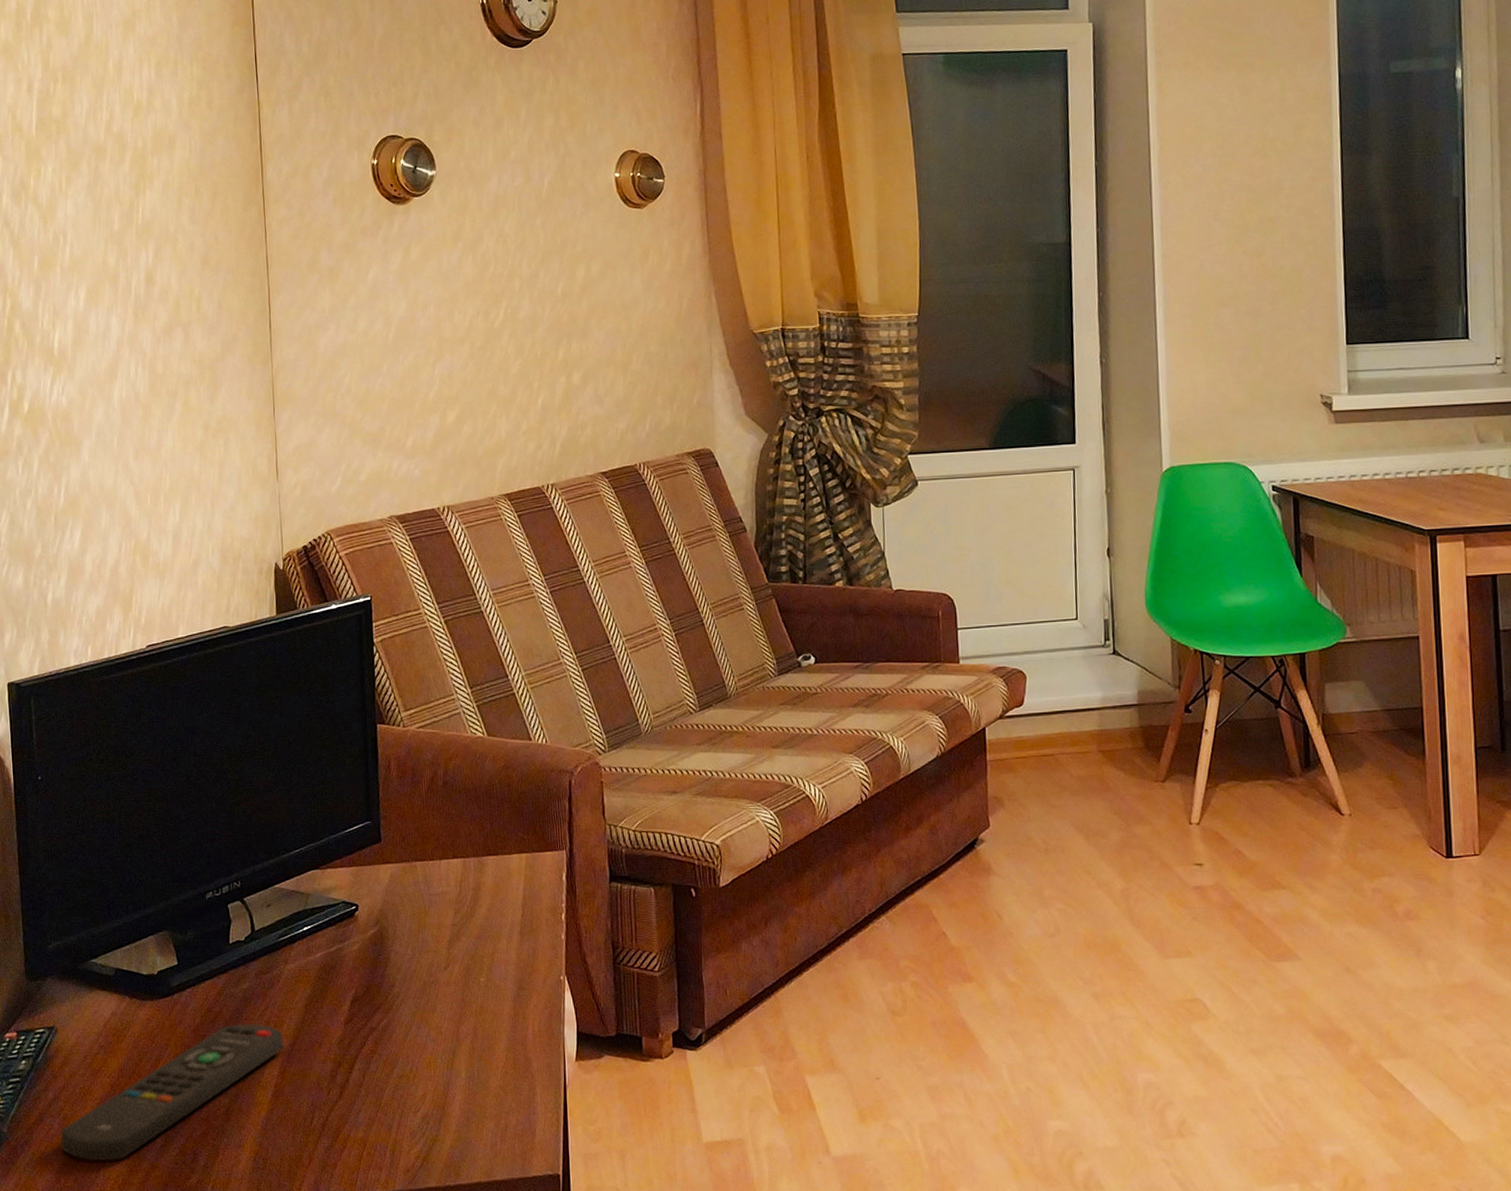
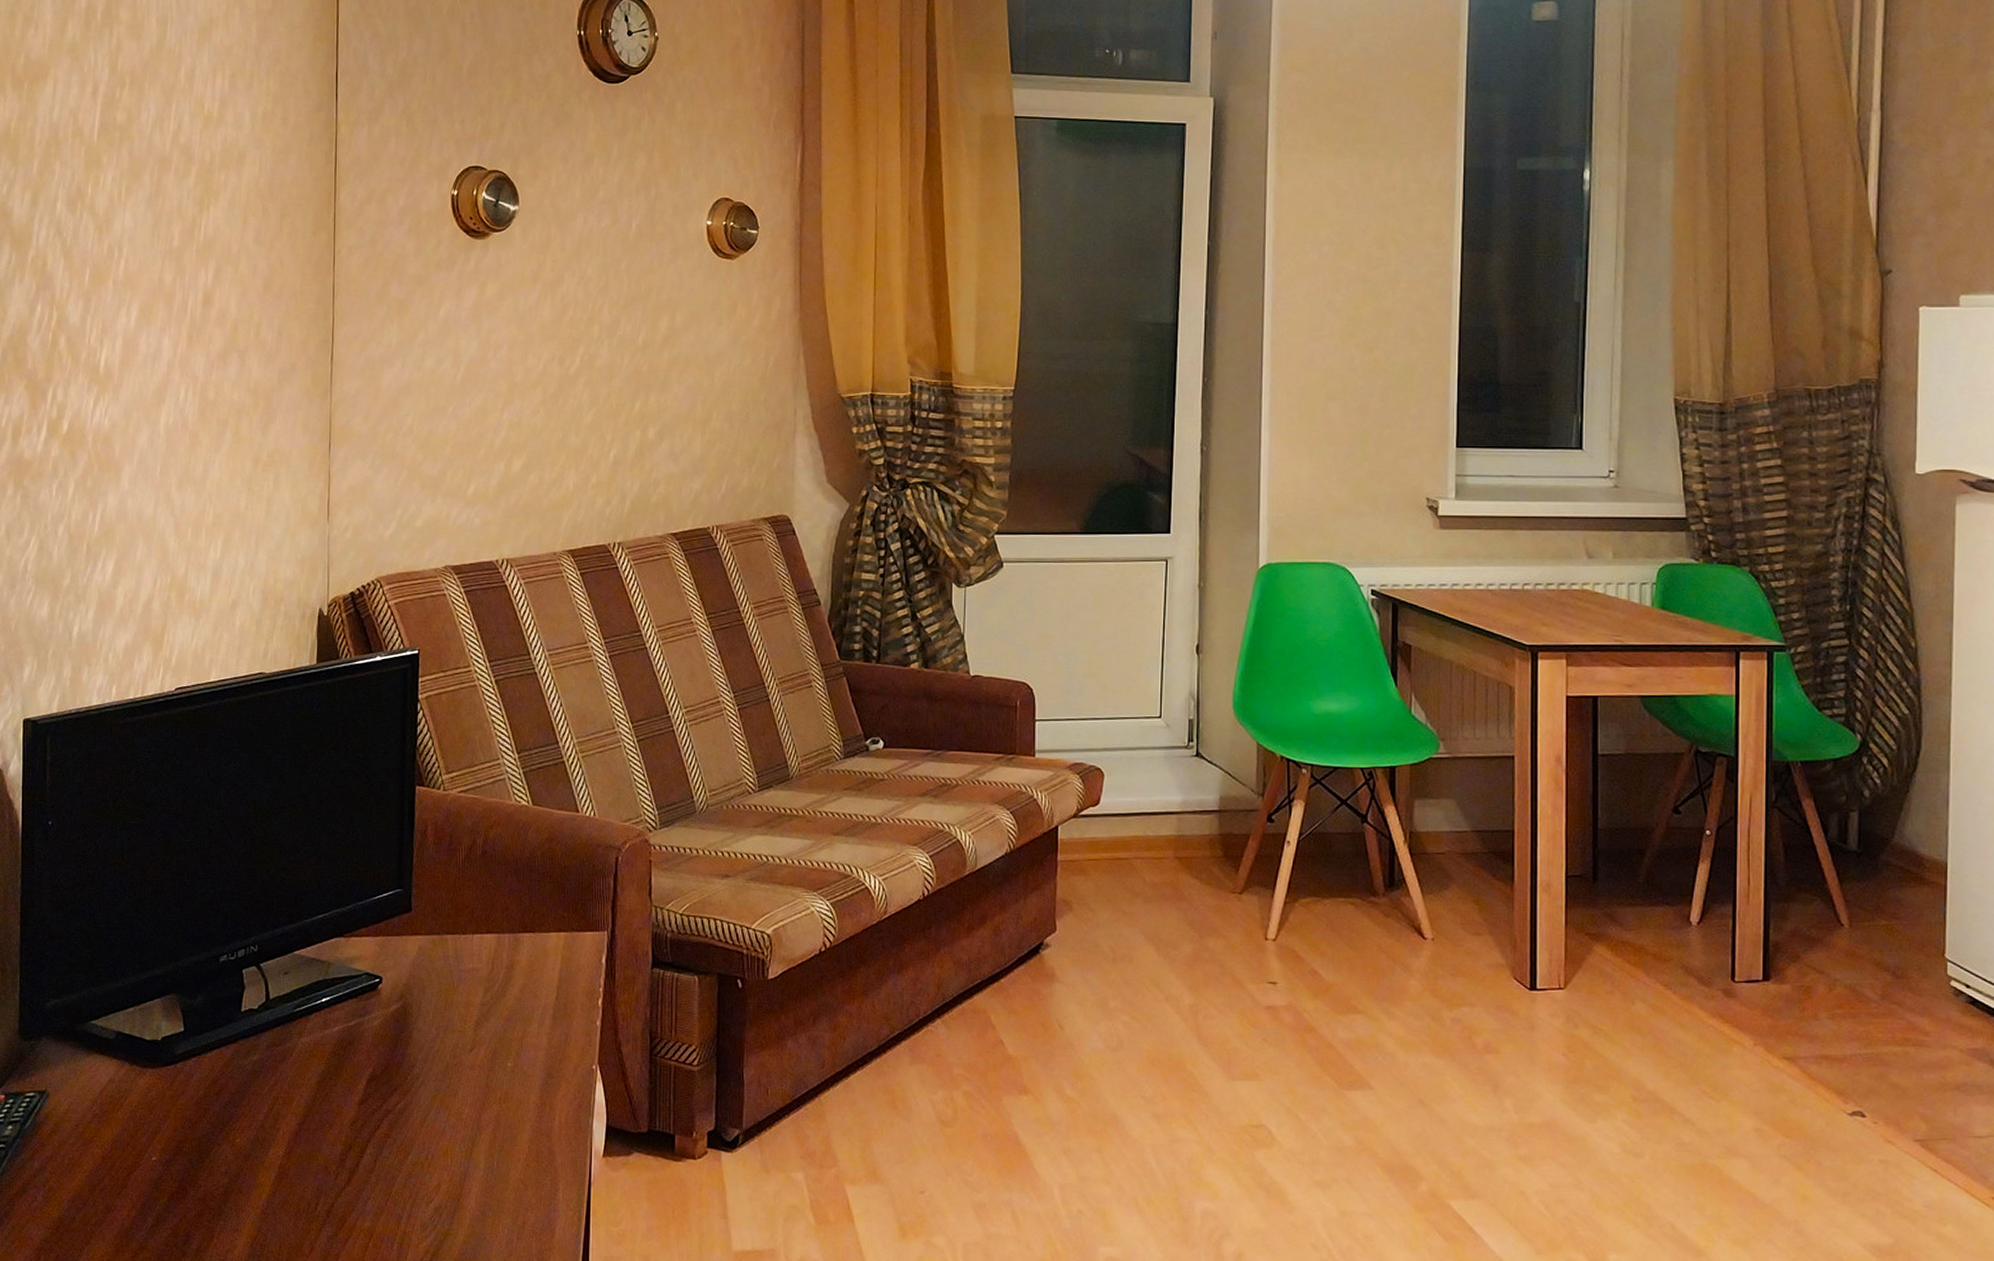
remote control: present [61,1024,284,1161] -> none [43,1098,292,1240]

